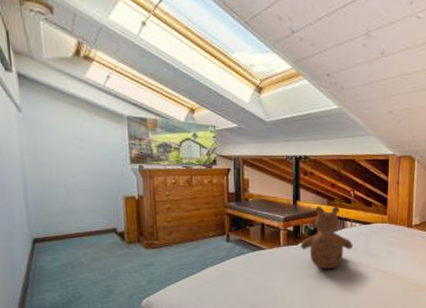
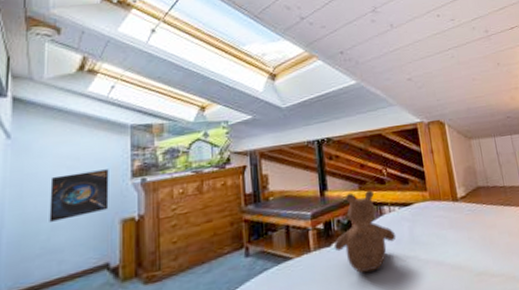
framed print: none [61,151,113,189] -> present [49,169,109,222]

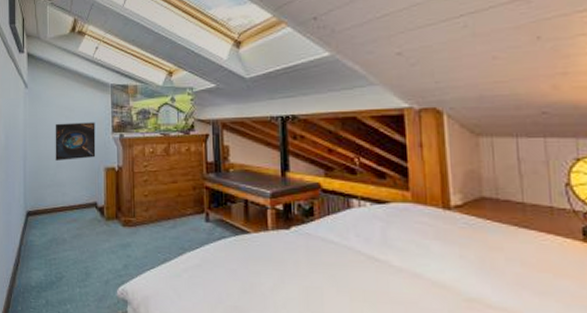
teddy bear: present [333,189,396,273] -> none [292,178,365,265]

